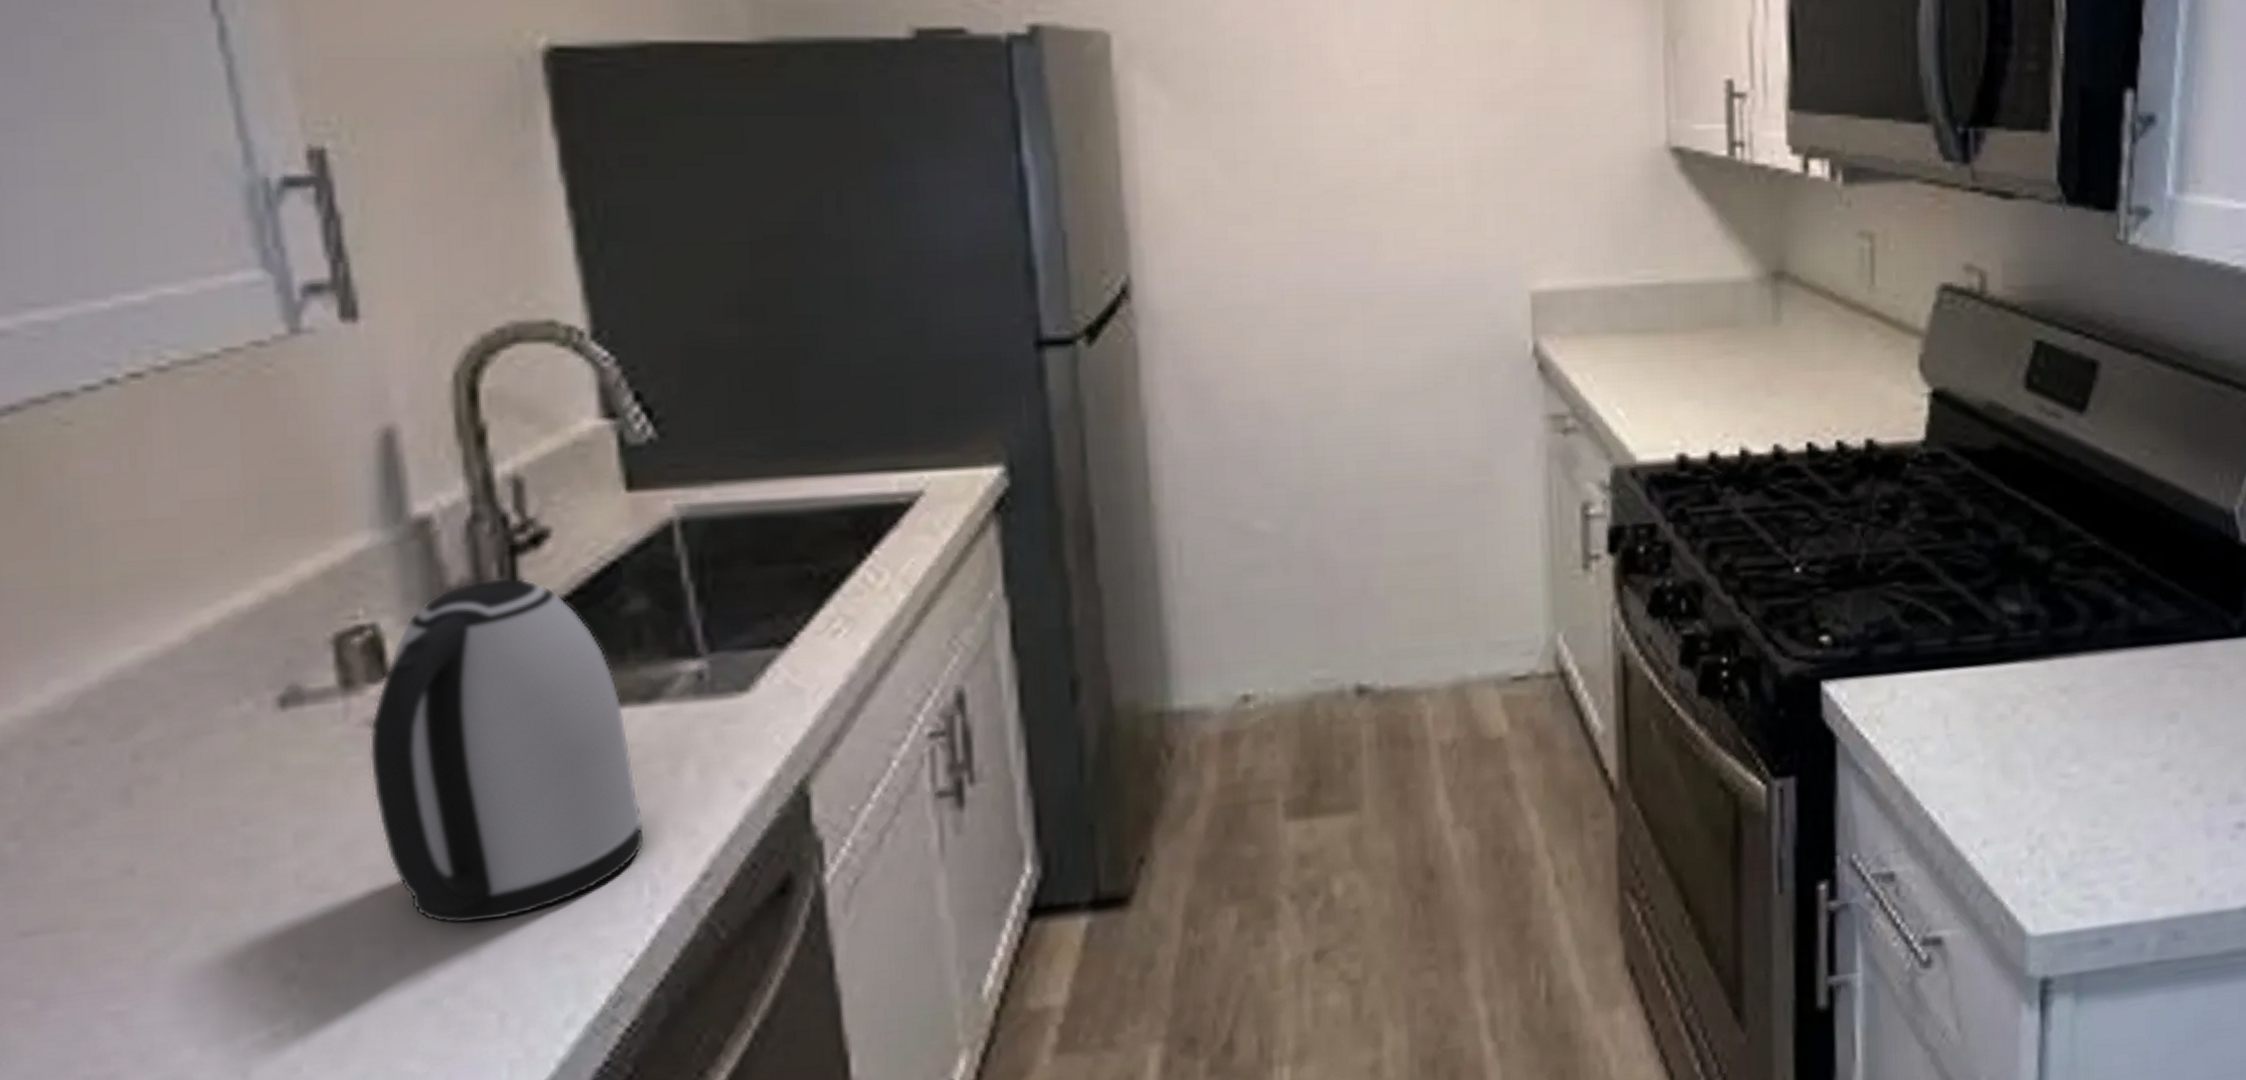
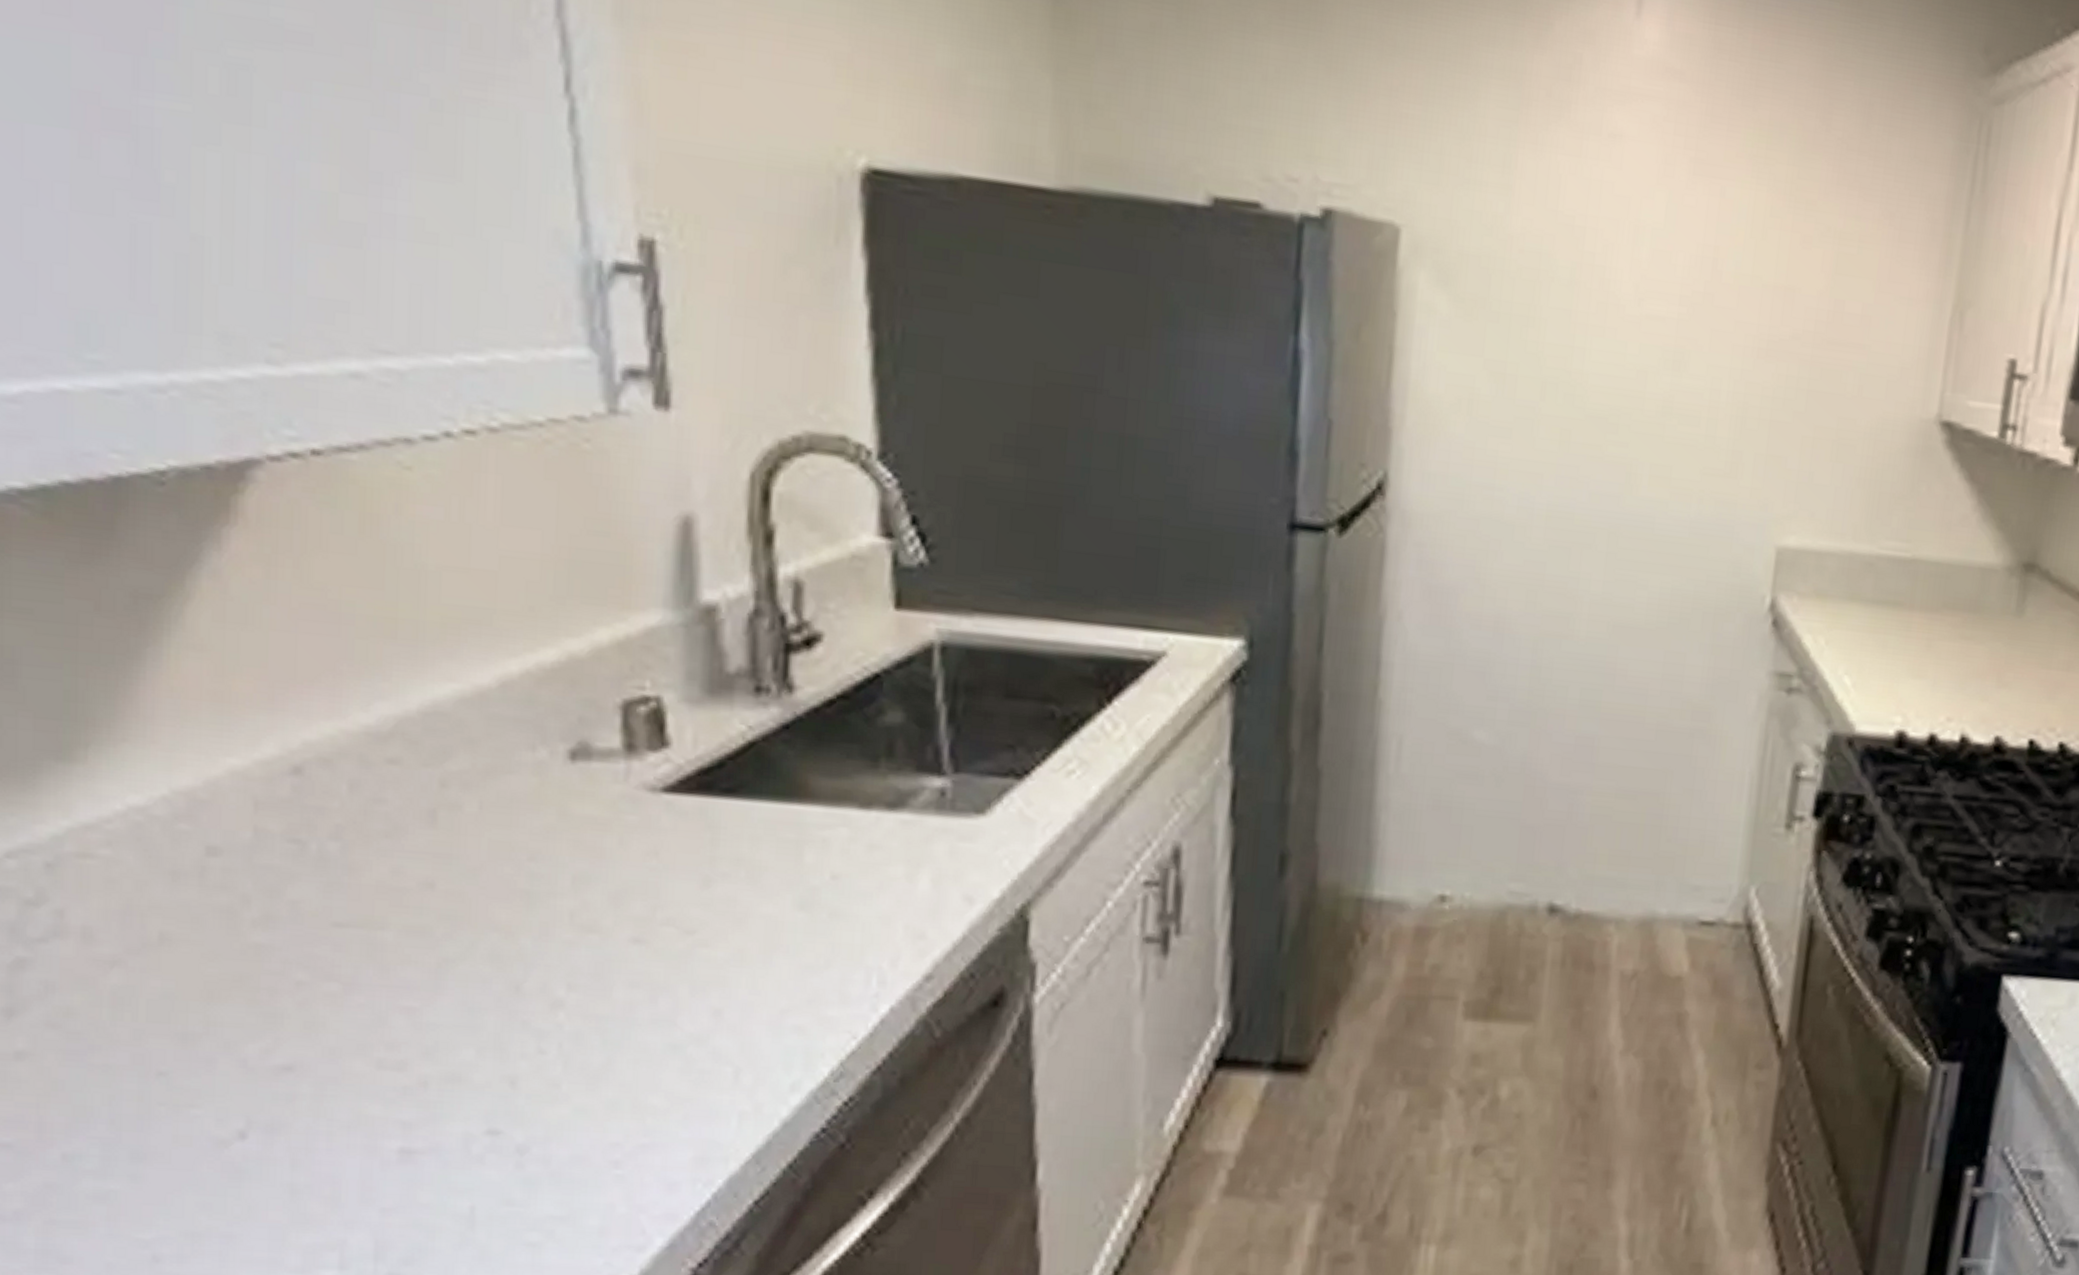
kettle: present [370,578,645,924] -> none [644,672,879,985]

